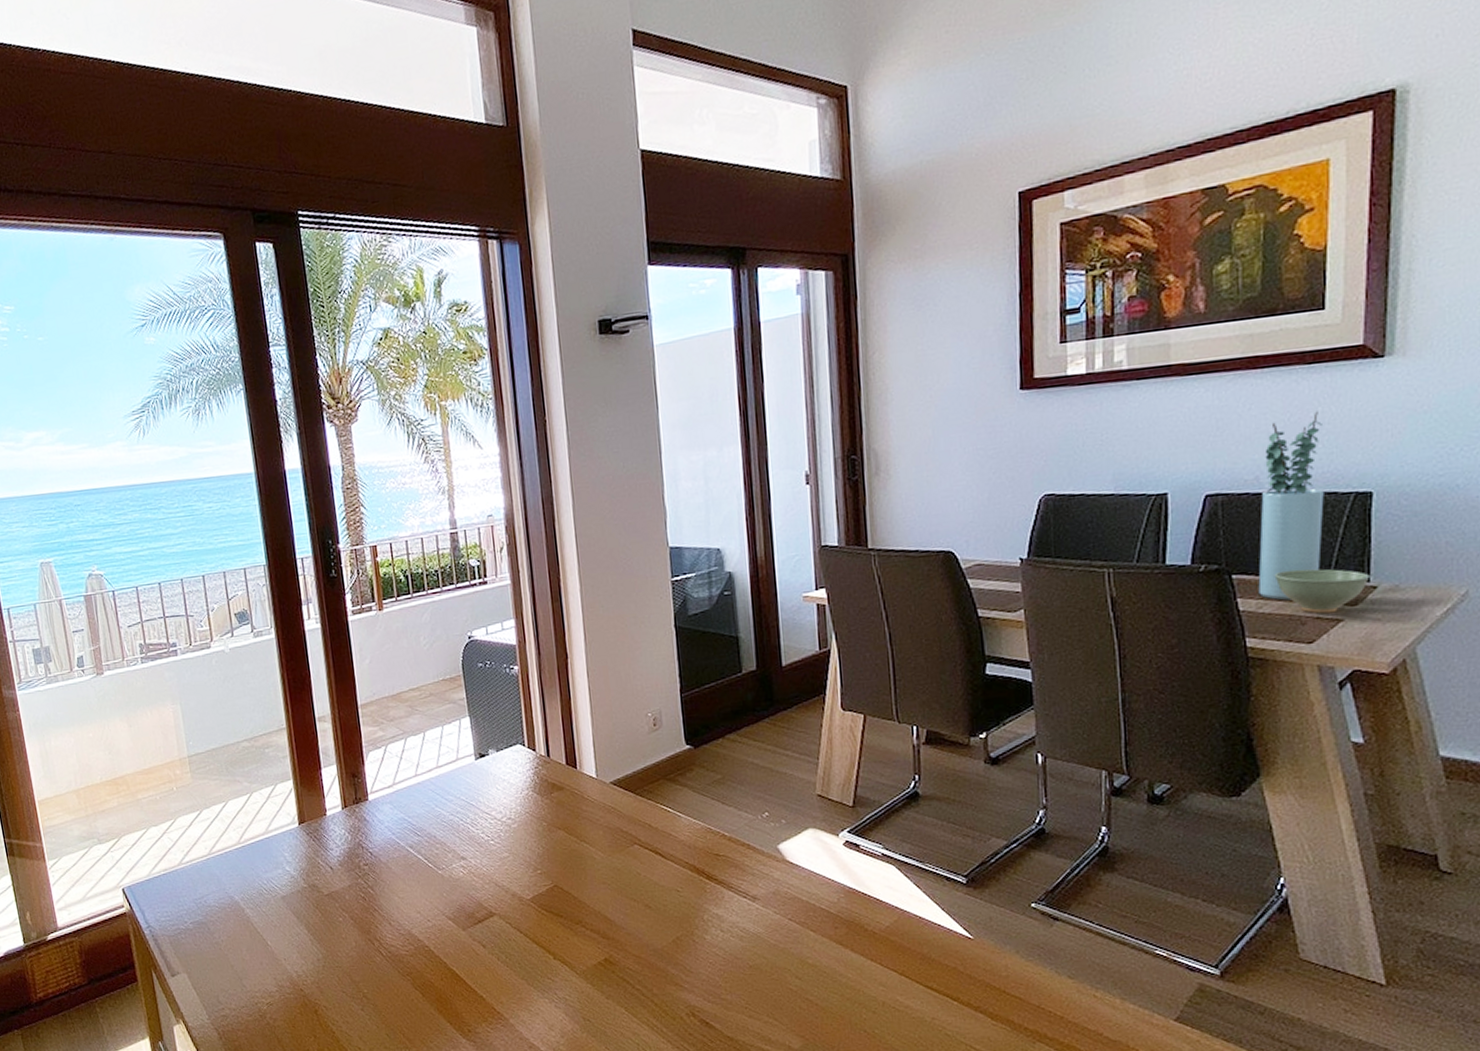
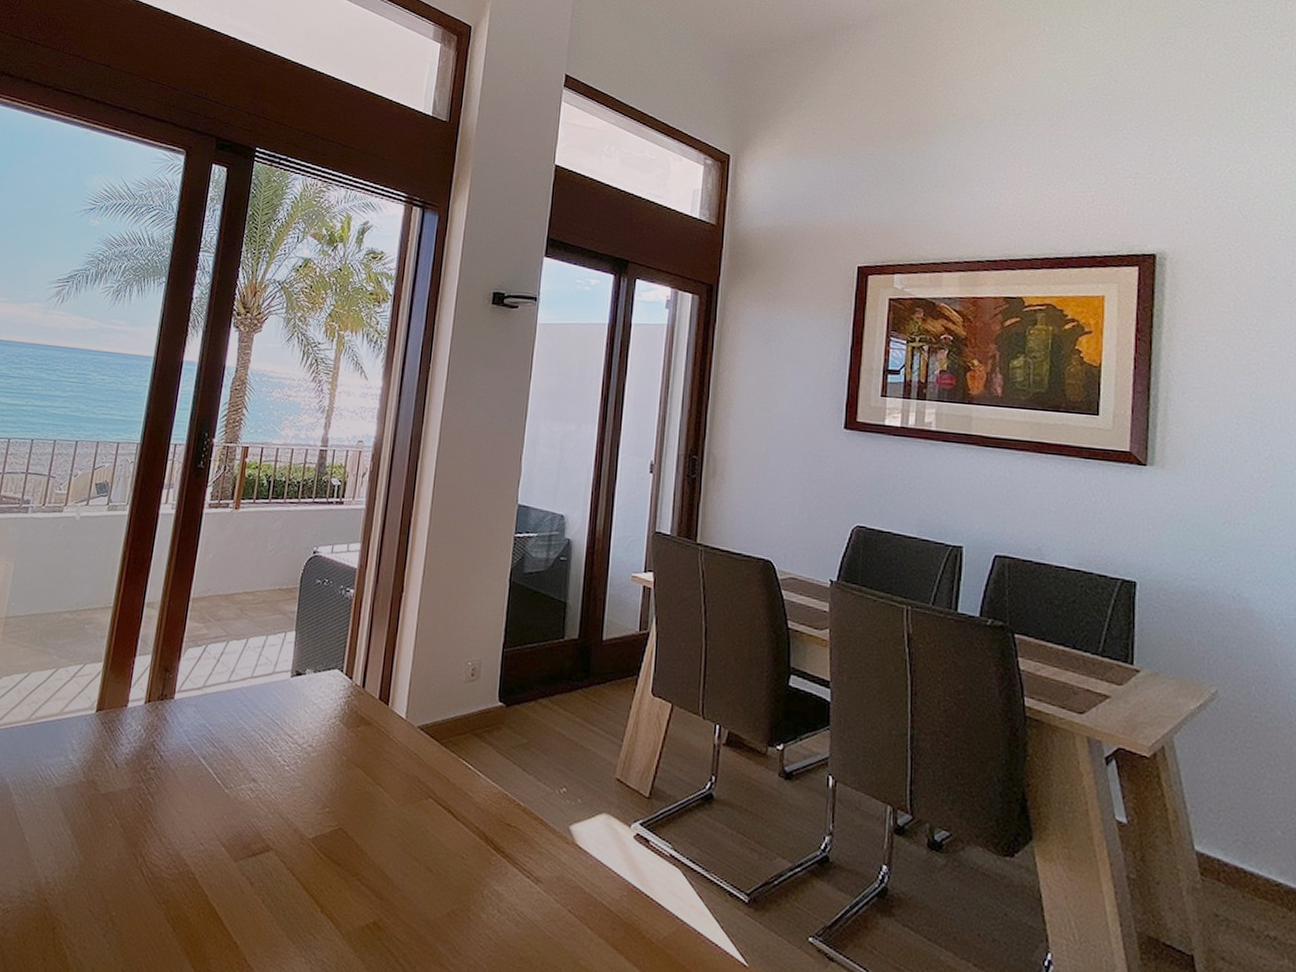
vase: present [1258,411,1324,601] -> none [1037,500,1095,669]
bowl: present [1274,568,1370,614] -> none [1051,639,1134,688]

